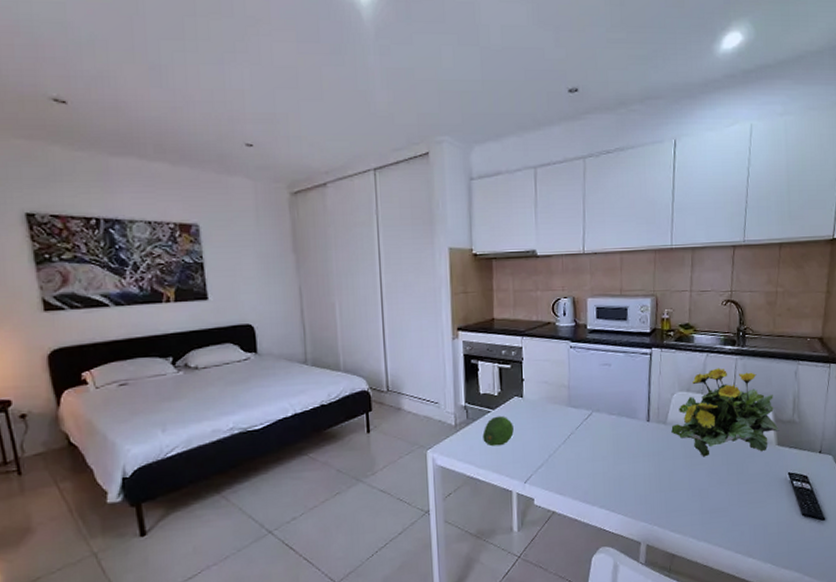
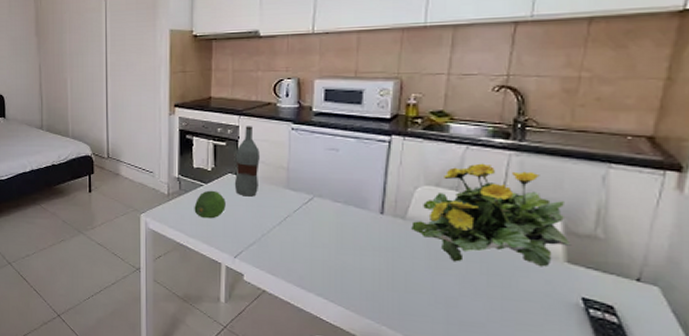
bottle: none [520,346,543,419] -> present [234,126,260,197]

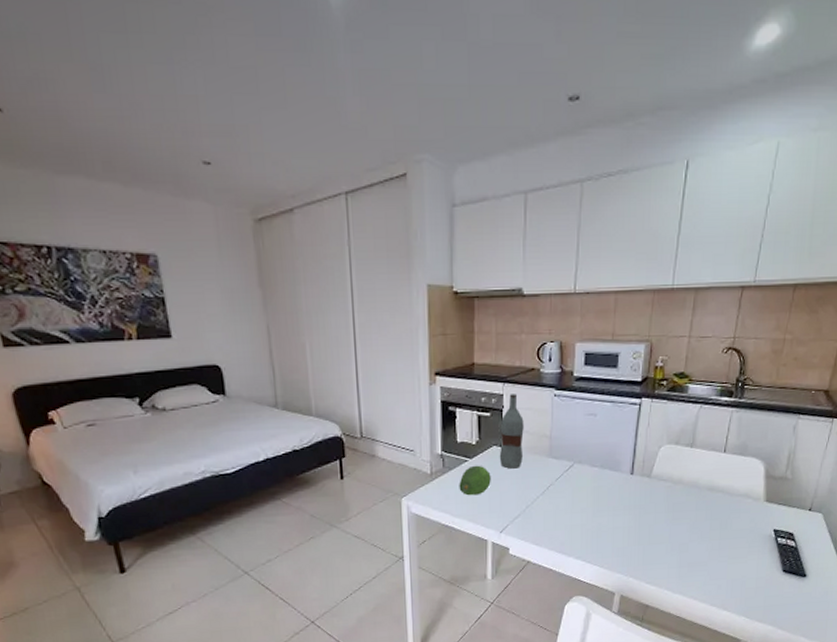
flowering plant: present [411,163,571,267] -> none [655,420,770,512]

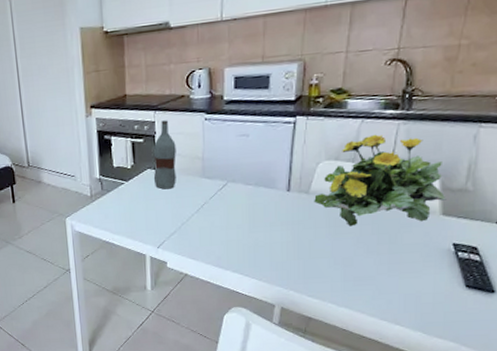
fruit: present [459,465,491,496] -> none [117,187,147,215]
flowering plant: none [655,420,770,512] -> present [314,134,447,227]

